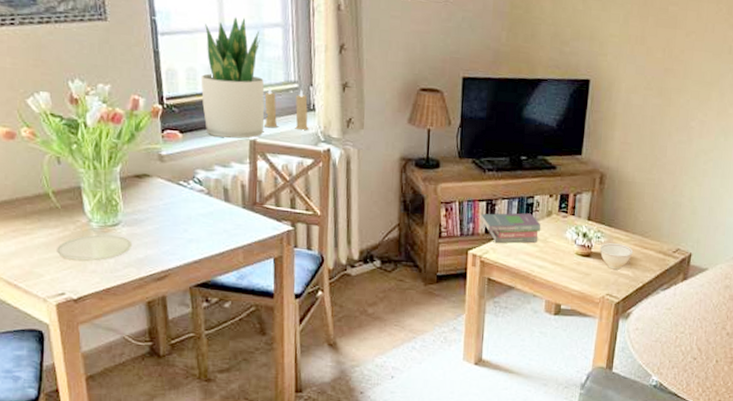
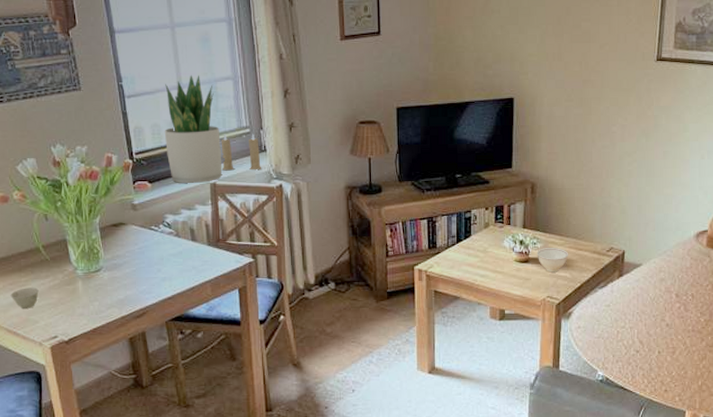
teacup: none [12,236,46,260] -> present [10,287,39,309]
plate: present [55,234,133,262] -> none [47,280,114,306]
books: present [480,213,541,244] -> none [422,227,480,258]

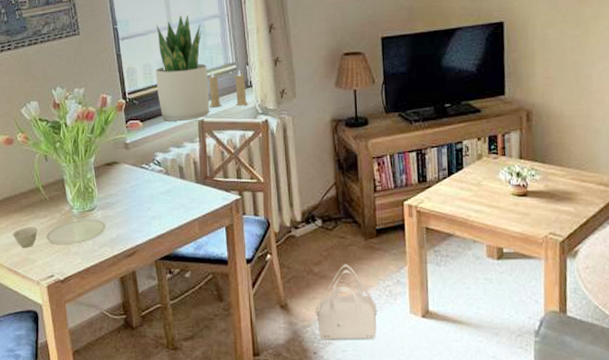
plate: none [47,280,114,306] -> present [45,219,106,245]
handbag: none [327,324,387,395] -> present [315,263,378,339]
bowl: present [537,248,569,273] -> none [535,179,572,207]

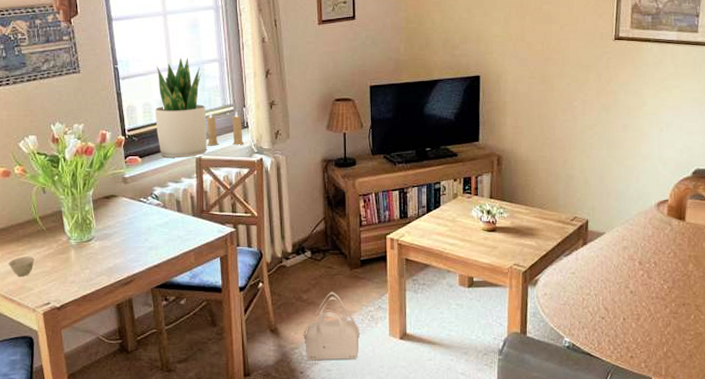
plate: present [45,219,106,245] -> none [42,249,104,274]

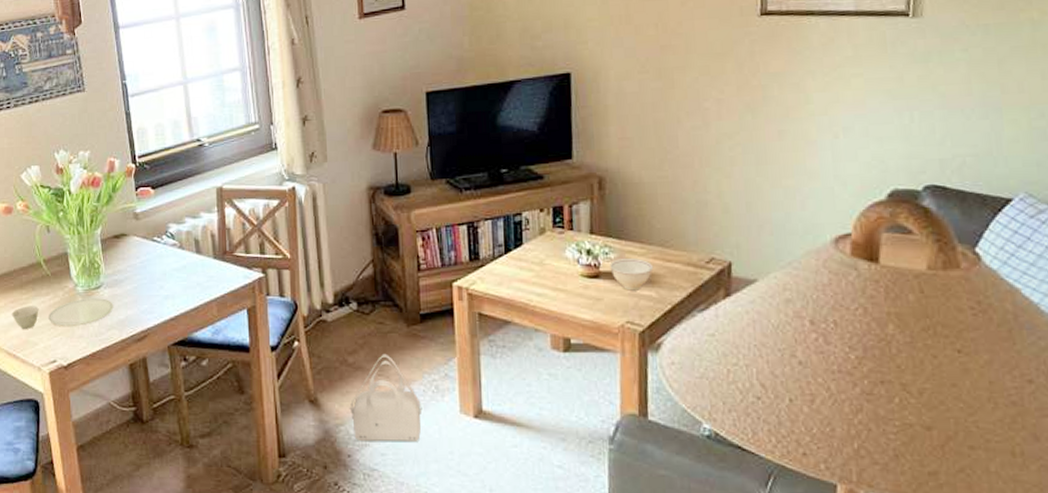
plate: none [42,249,104,274] -> present [47,298,114,327]
planter: present [154,58,208,159] -> none [168,68,229,189]
candle: present [206,111,244,146] -> none [228,130,273,173]
bowl: none [503,217,534,241] -> present [609,259,654,291]

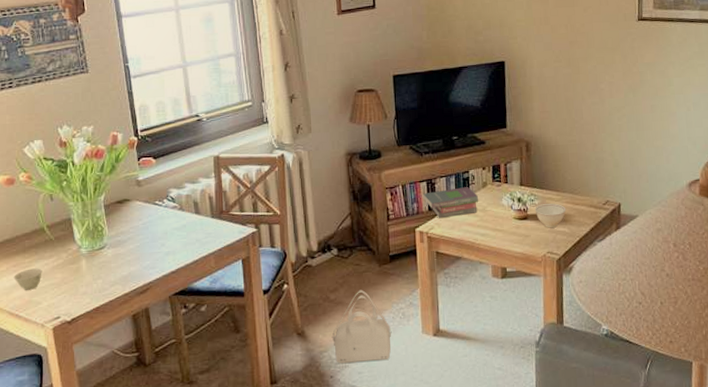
plate: present [47,298,114,327] -> none [51,257,117,286]
books: none [461,233,535,272] -> present [422,187,479,219]

